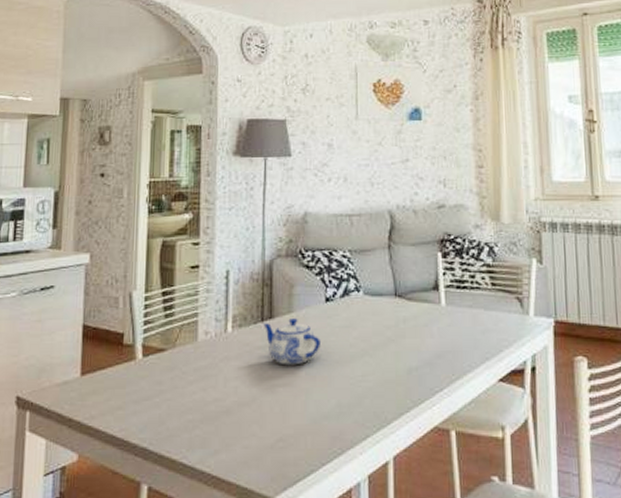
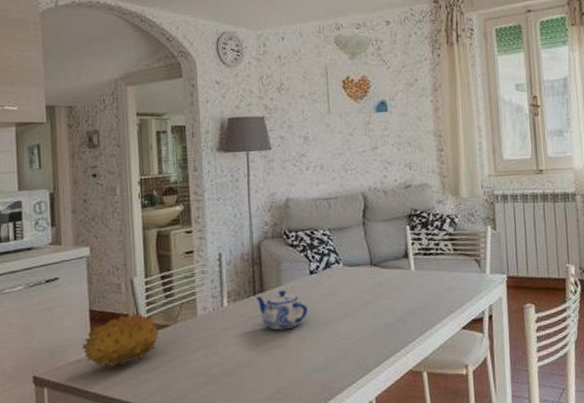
fruit: none [70,331,155,394] -> present [81,312,159,368]

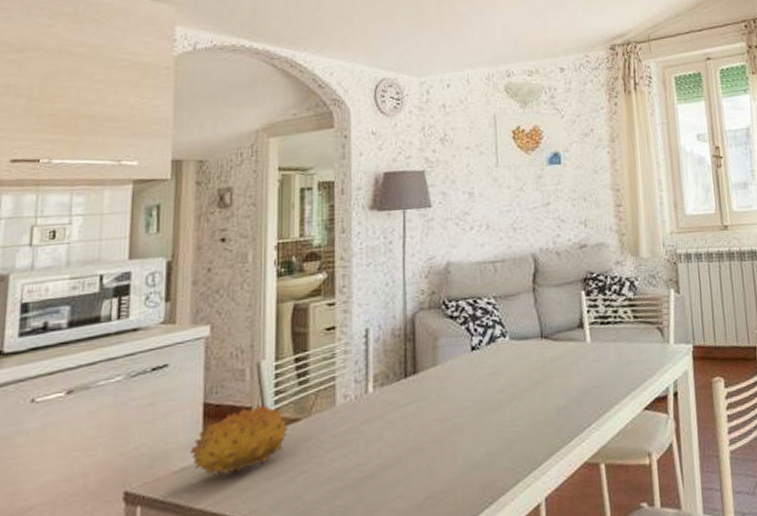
teapot: present [255,290,308,331] -> none [407,370,467,420]

